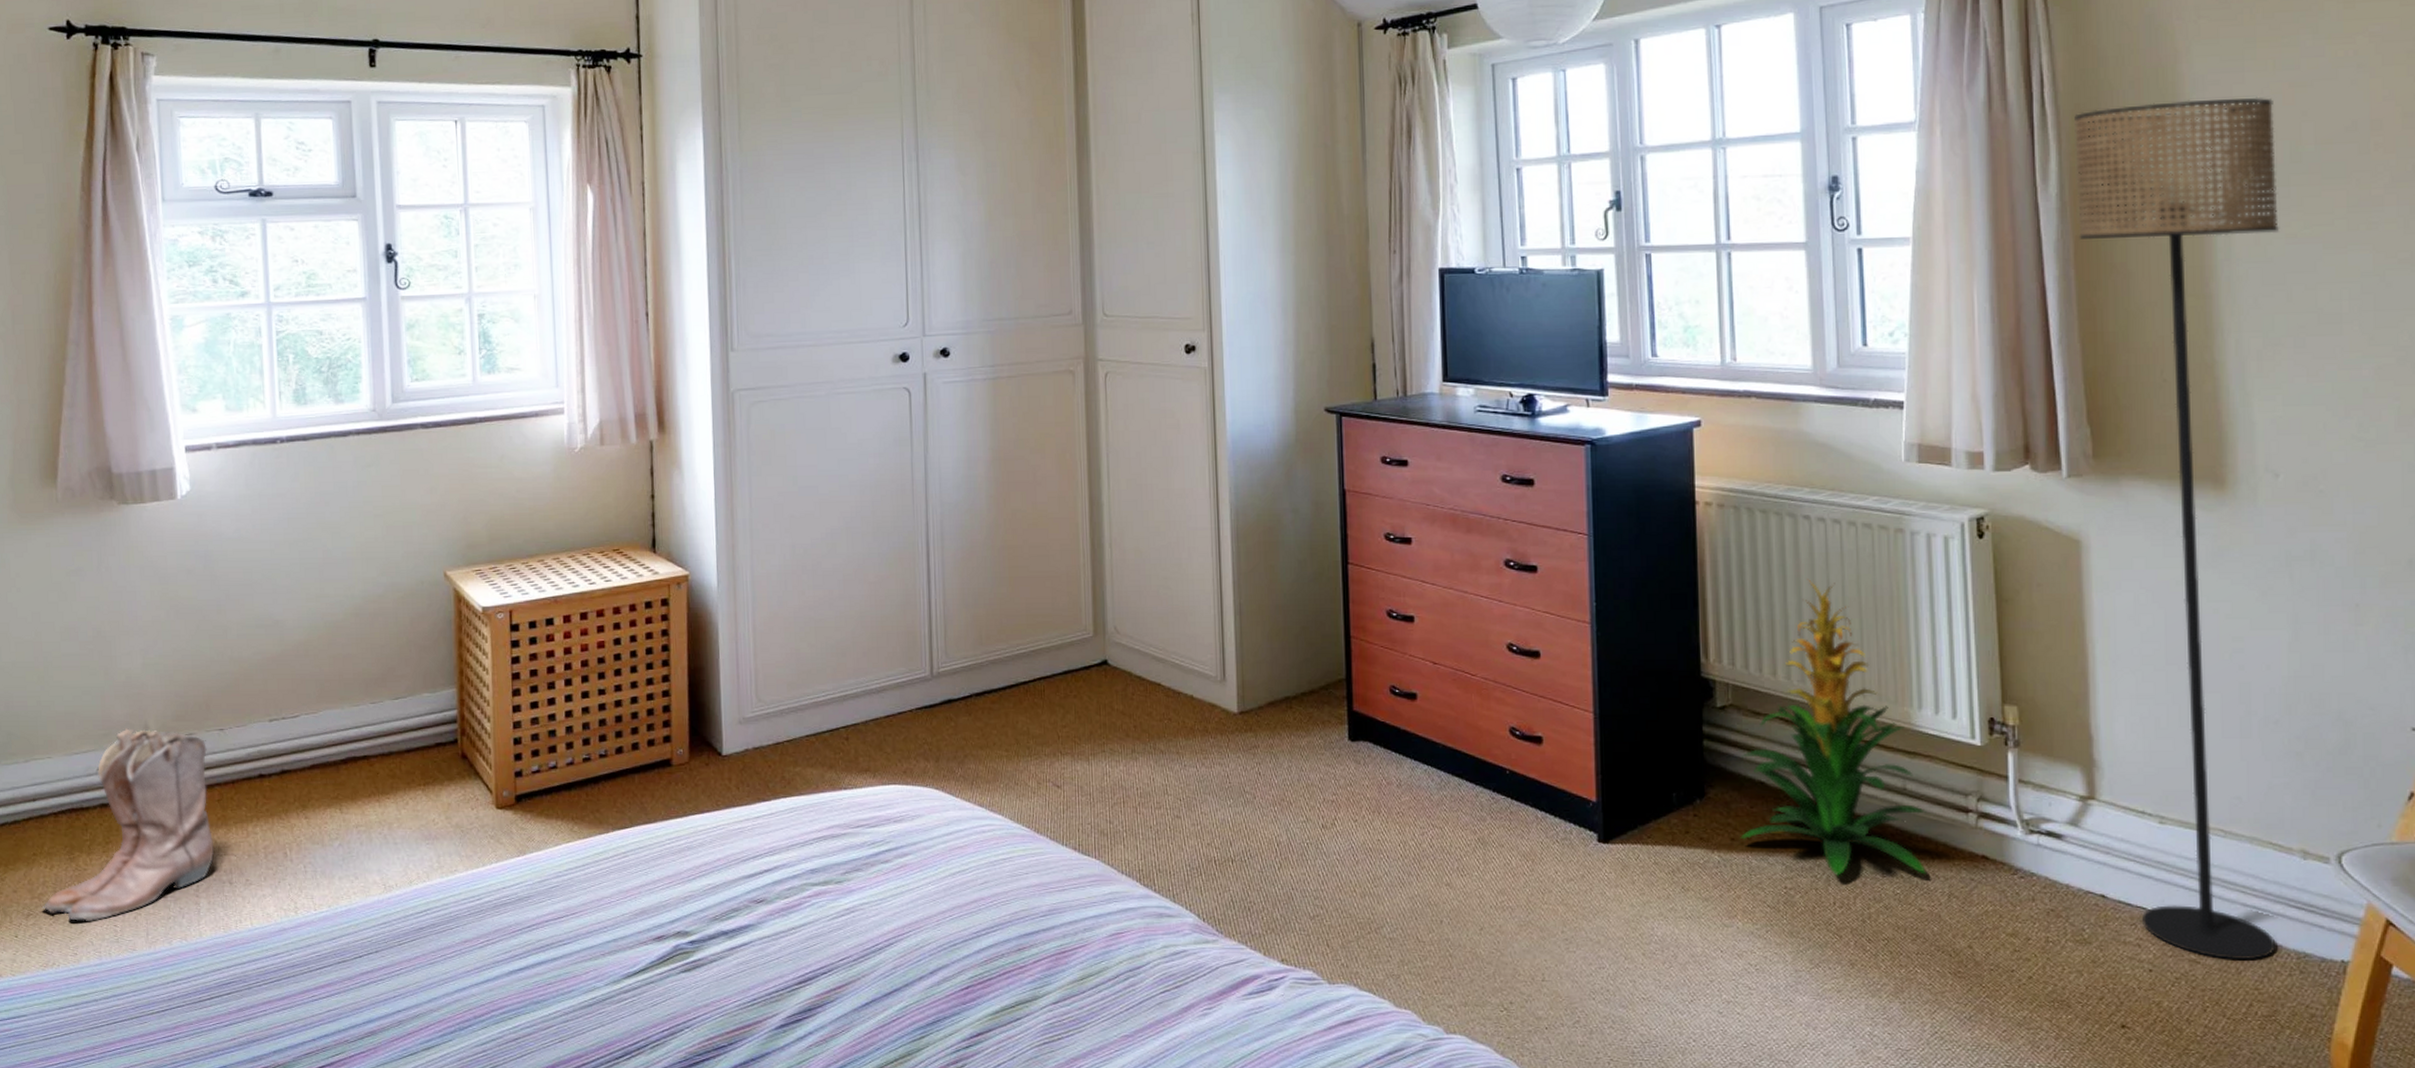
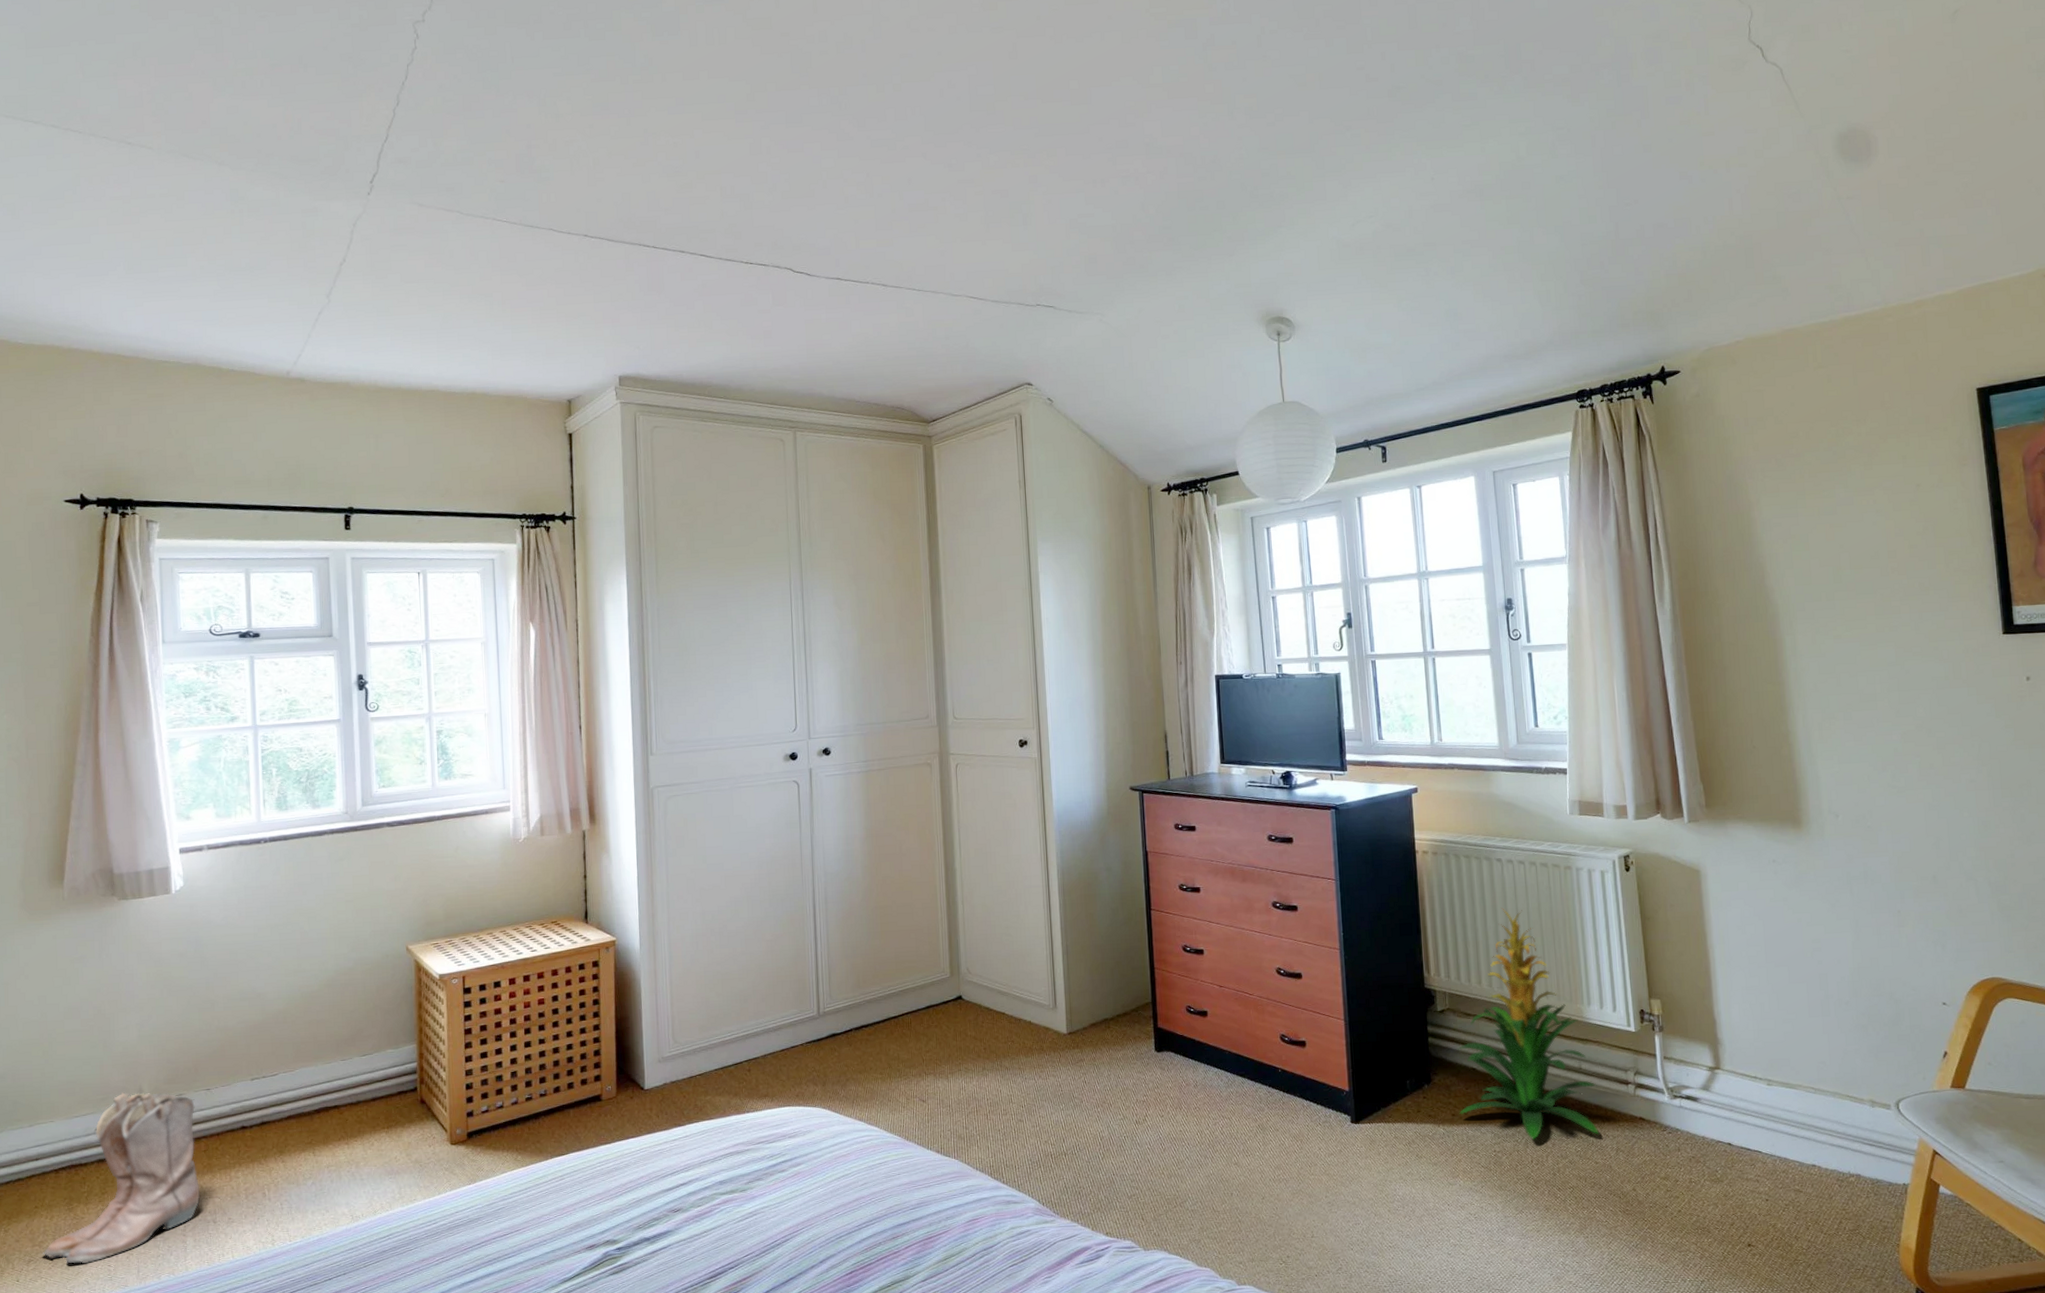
floor lamp: present [2074,97,2280,961] -> none [1680,535,1856,1188]

